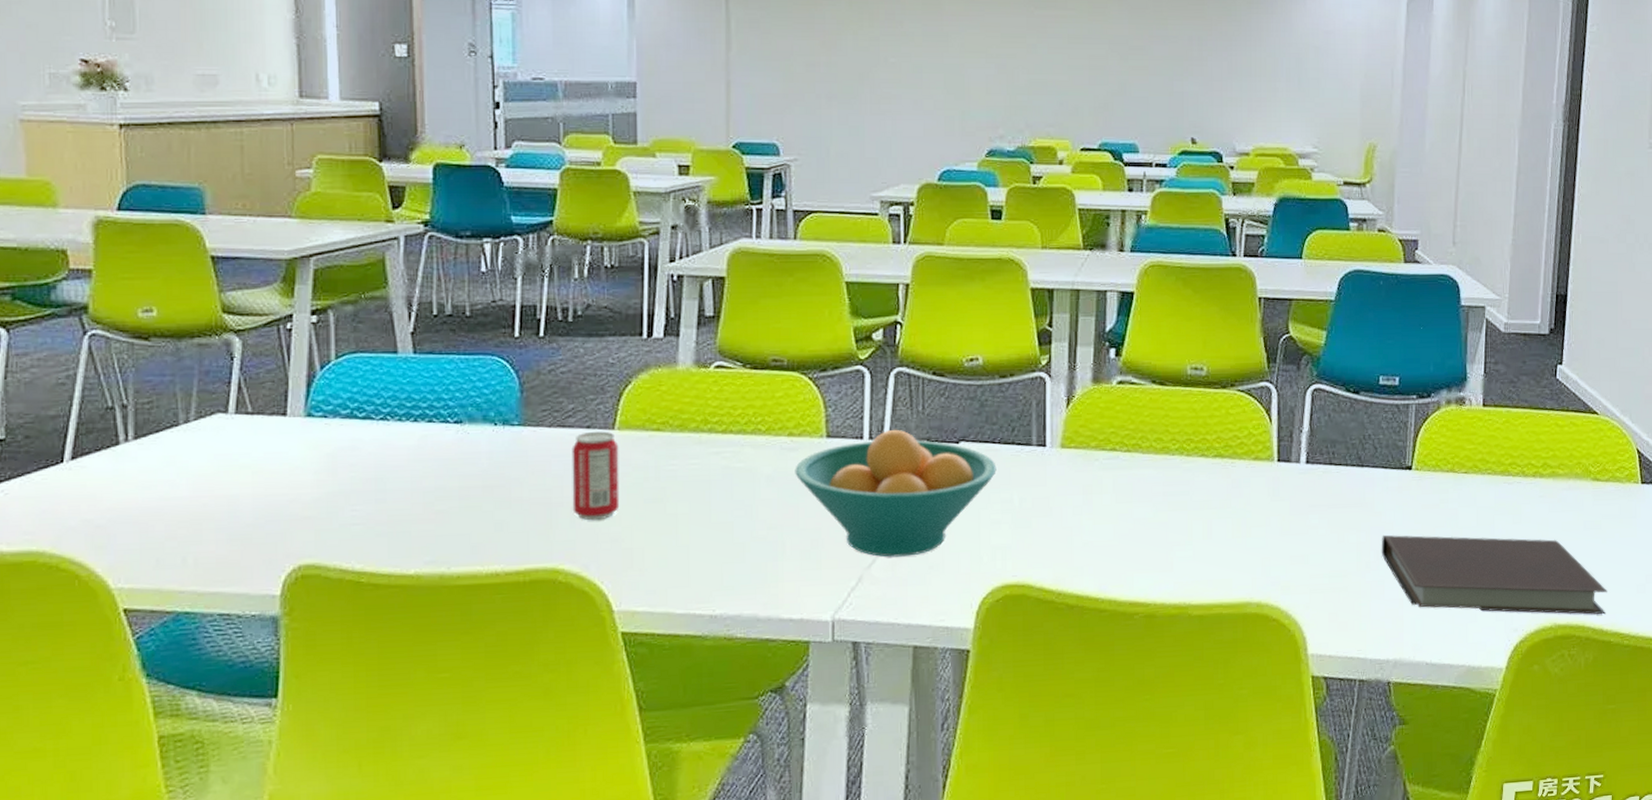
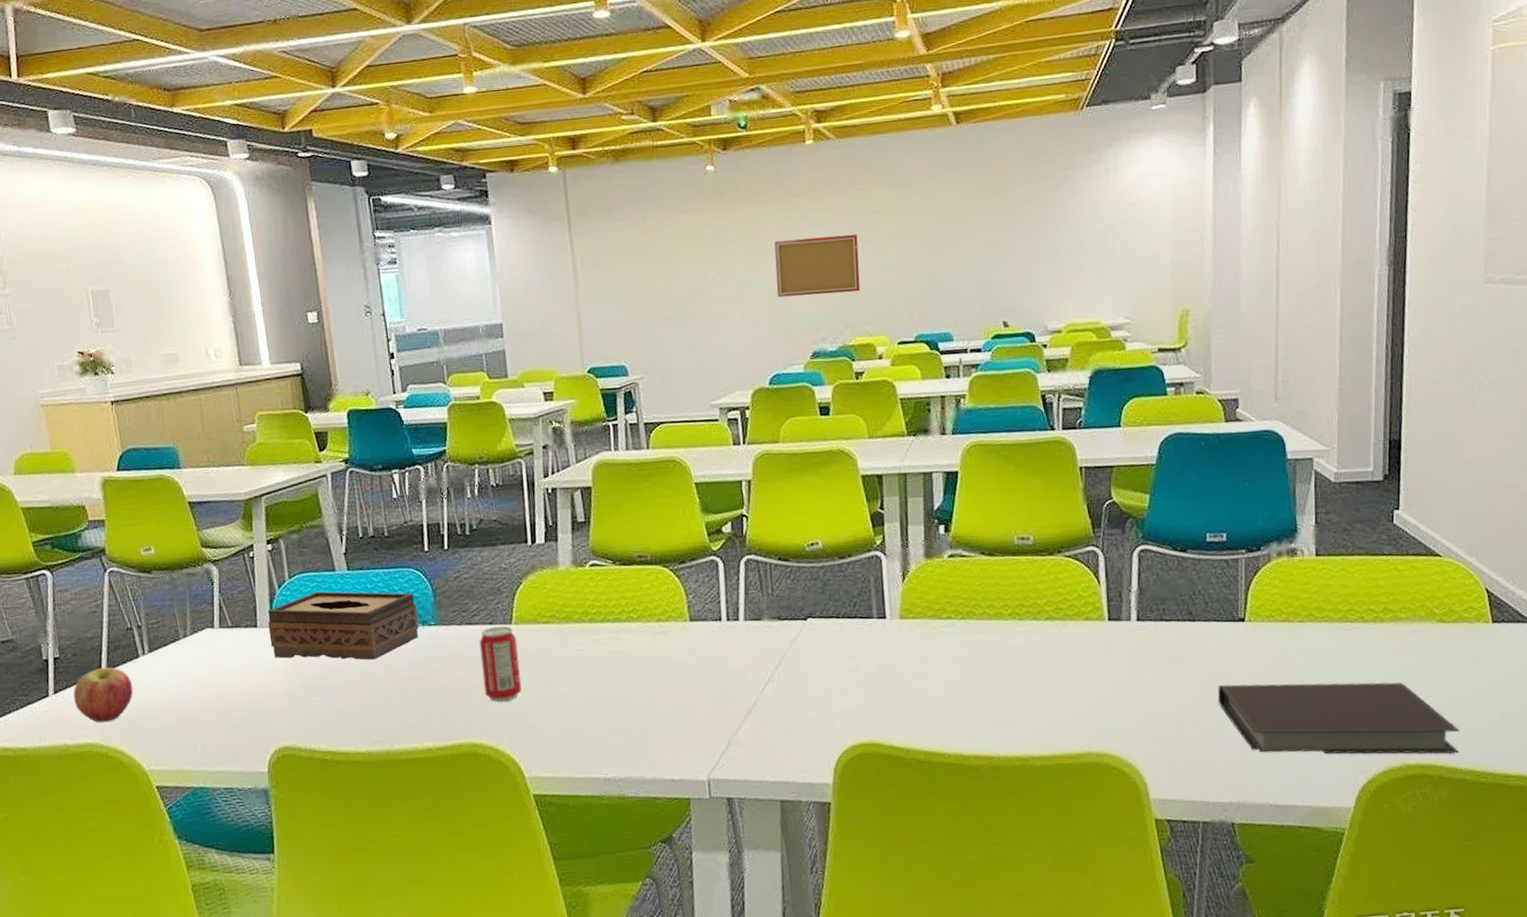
apple: none [20,454,106,525] -> present [73,667,134,723]
tissue box: none [301,377,499,463] -> present [268,591,419,660]
fruit bowl: present [795,429,997,557] -> none [665,610,843,724]
wall art: none [954,26,1046,90] -> present [774,234,861,297]

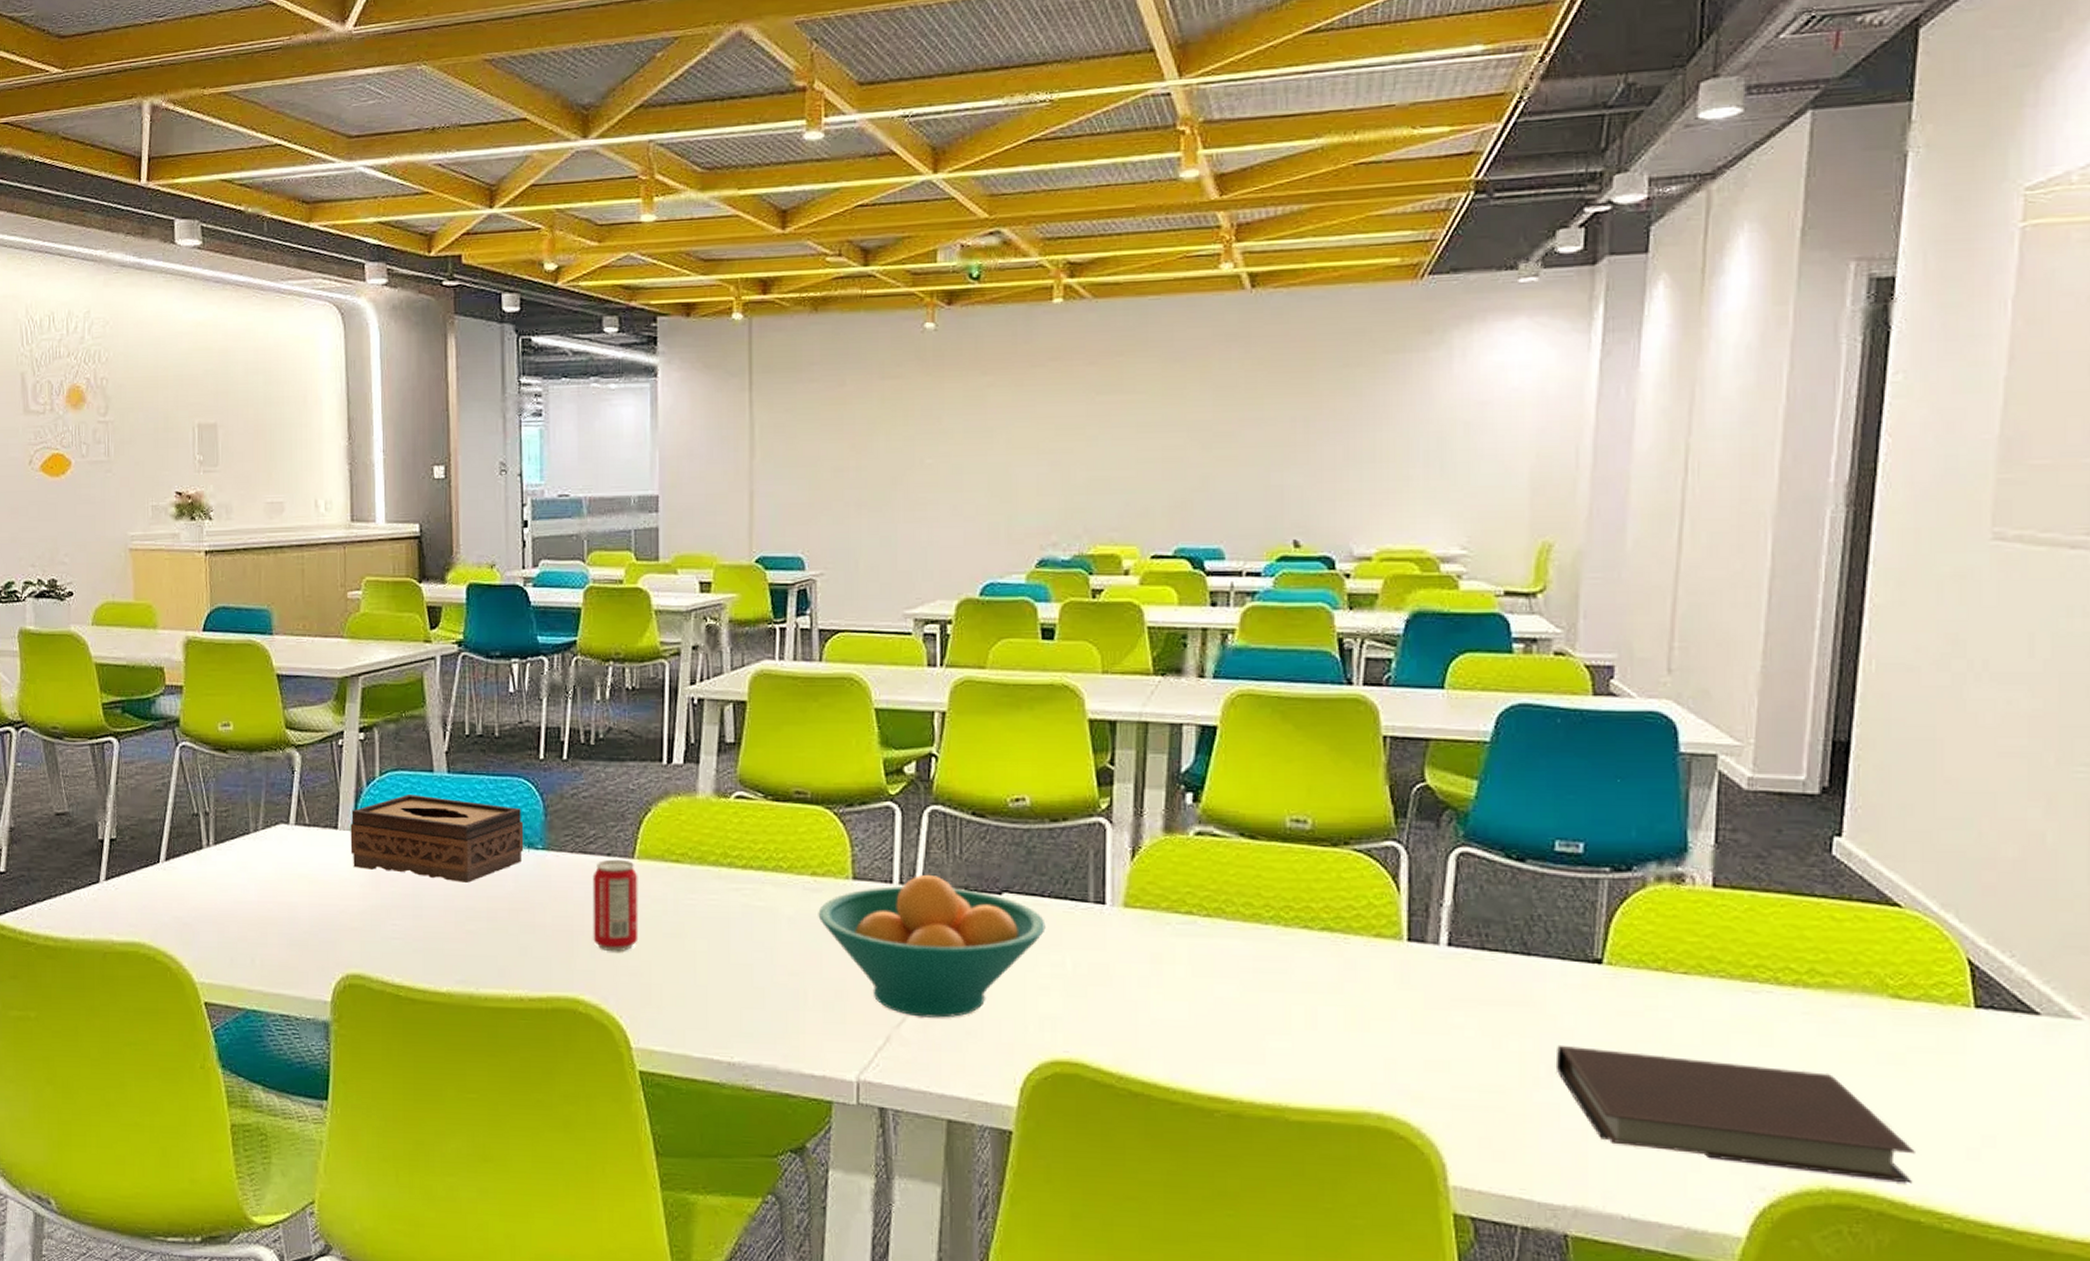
apple: present [73,667,134,723] -> none [127,856,192,920]
fruit bowl: none [665,610,843,724] -> present [818,874,1046,1018]
wall art: present [774,234,861,297] -> none [1000,417,1109,489]

